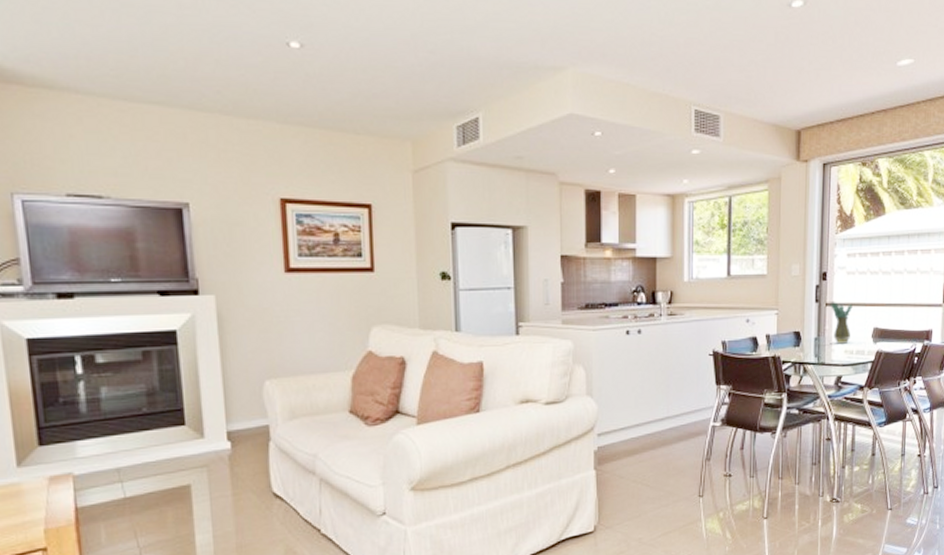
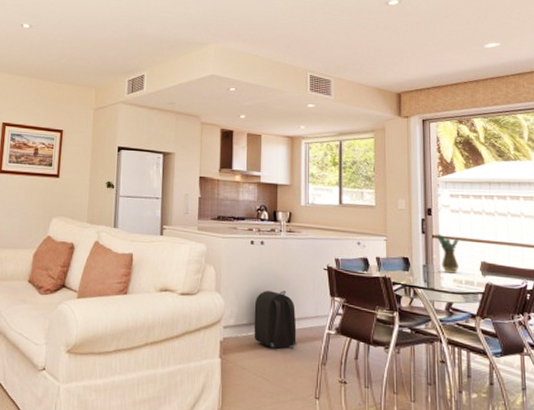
backpack: none [632,385,680,452] -> present [254,291,298,350]

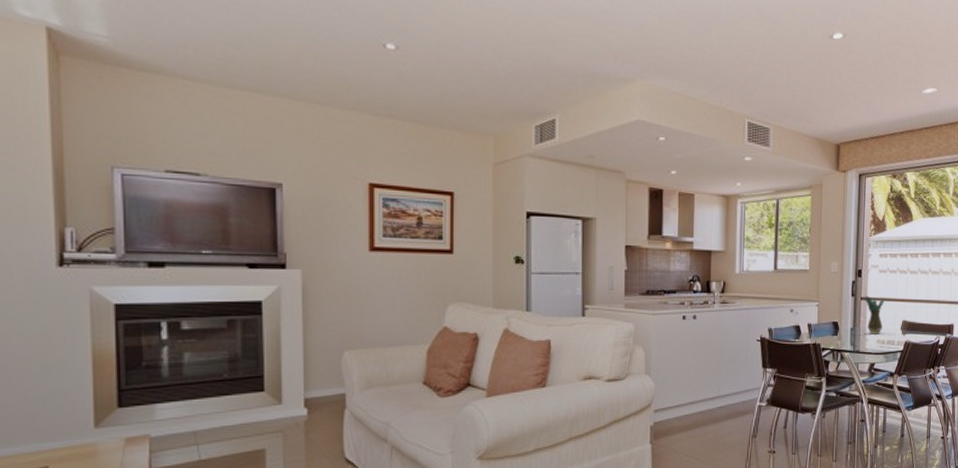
backpack: present [254,291,298,350] -> none [685,367,730,428]

